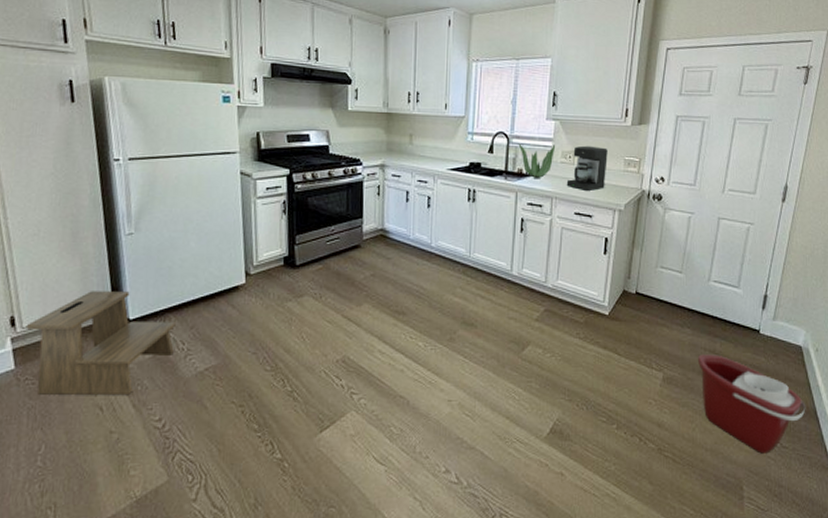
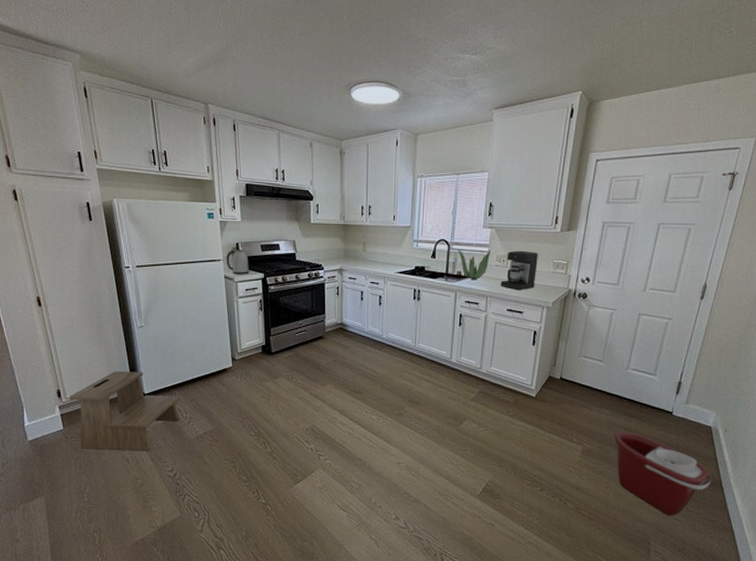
kettle: none [243,140,272,170] -> present [226,249,249,275]

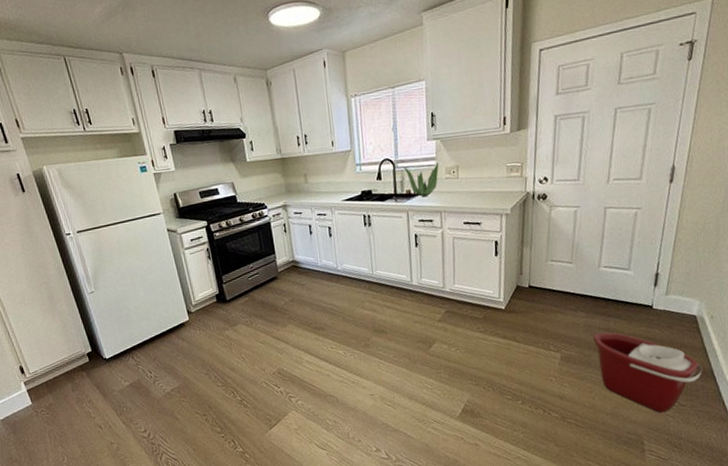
step stool: present [69,371,180,451] -> none [32,337,145,421]
kettle: present [226,249,249,275] -> none [166,199,191,226]
coffee maker: present [500,250,538,290] -> none [453,158,490,201]

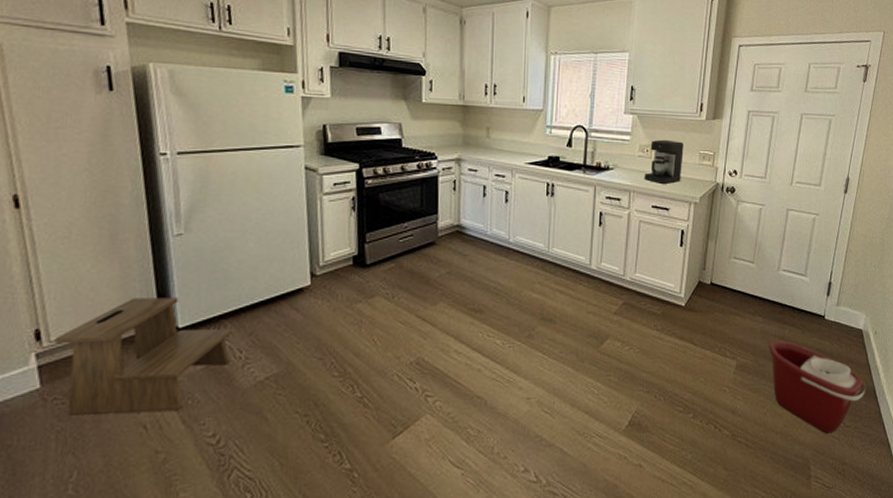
step stool: none [32,337,145,421] -> present [54,297,232,416]
plant: present [403,163,439,198] -> none [597,137,632,173]
coffee maker: none [453,158,490,201] -> present [644,139,683,184]

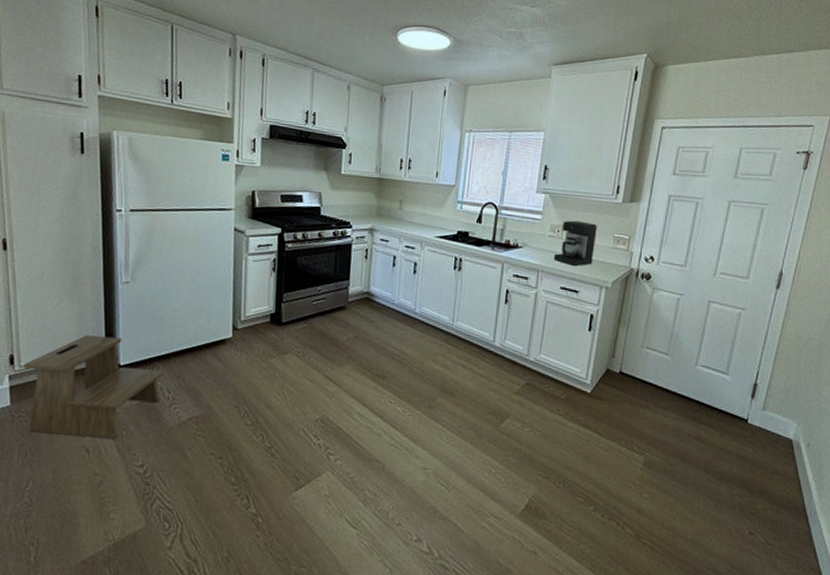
bucket: present [768,341,866,434] -> none [681,440,795,550]

